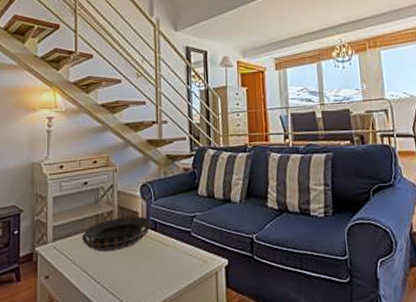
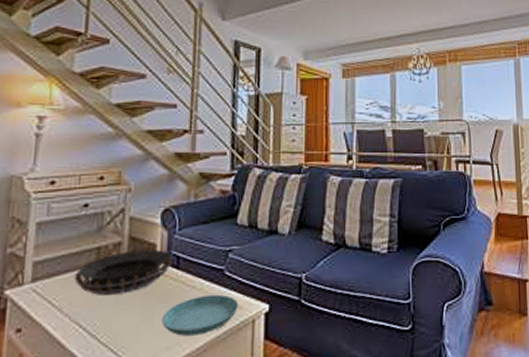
saucer: none [147,251,204,284] -> present [162,294,239,336]

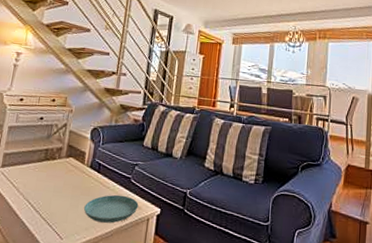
decorative bowl: present [74,249,173,297] -> none [28,154,96,185]

